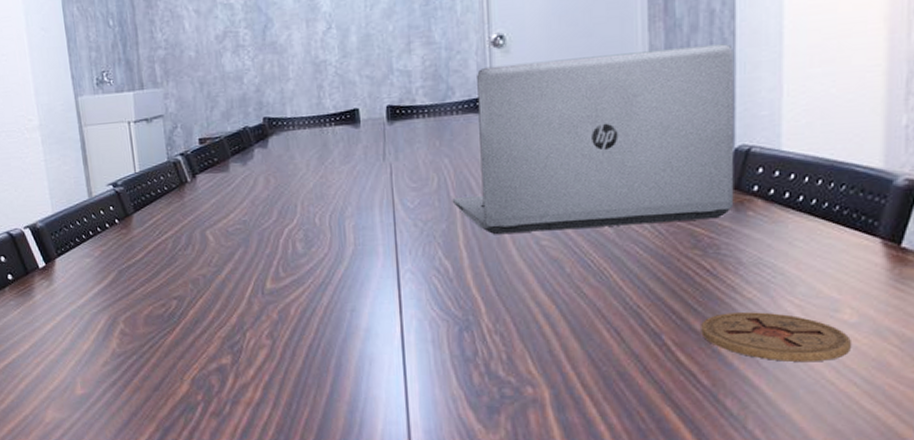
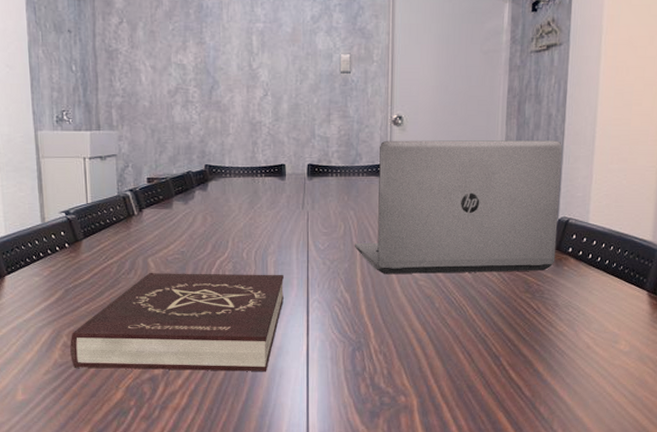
book: none [127,241,368,359] -> present [70,272,284,371]
coaster: present [701,312,851,363] -> none [527,342,624,380]

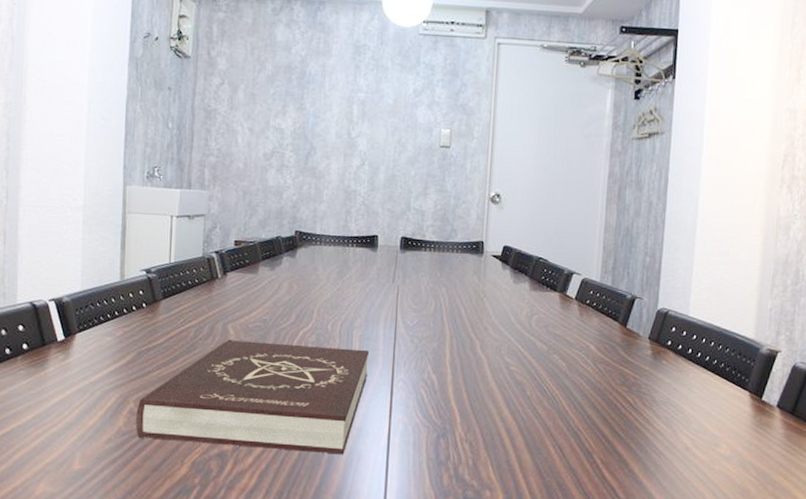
laptop: present [354,140,562,275] -> none [444,217,663,364]

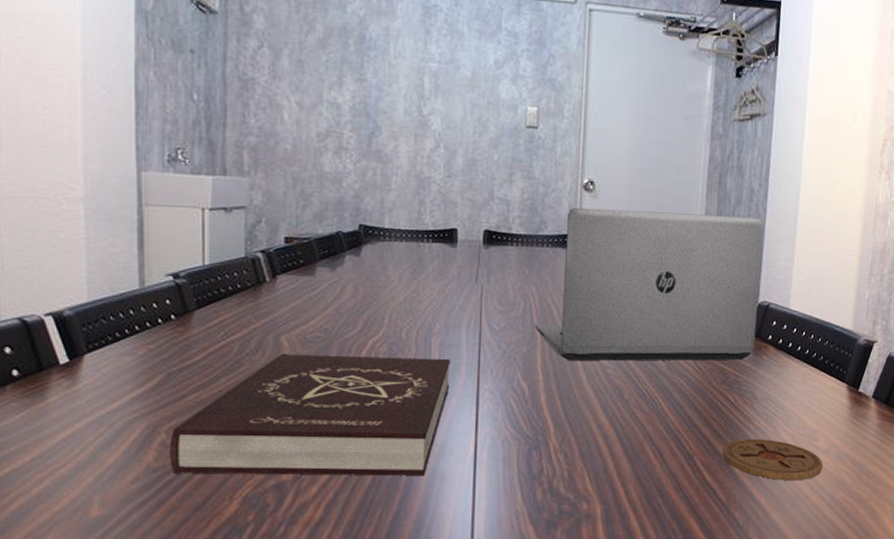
laptop: none [444,217,663,364] -> present [534,207,764,361]
coaster: none [622,440,725,485] -> present [722,439,823,481]

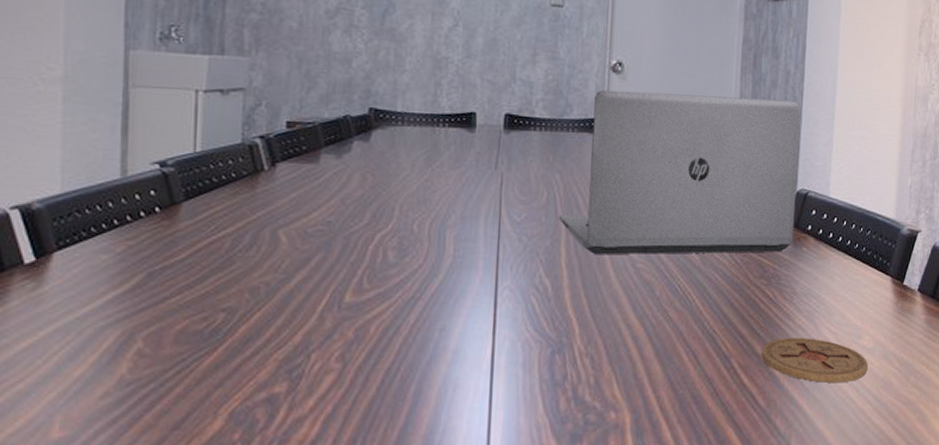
book: present [170,353,450,476] -> none [146,249,466,389]

